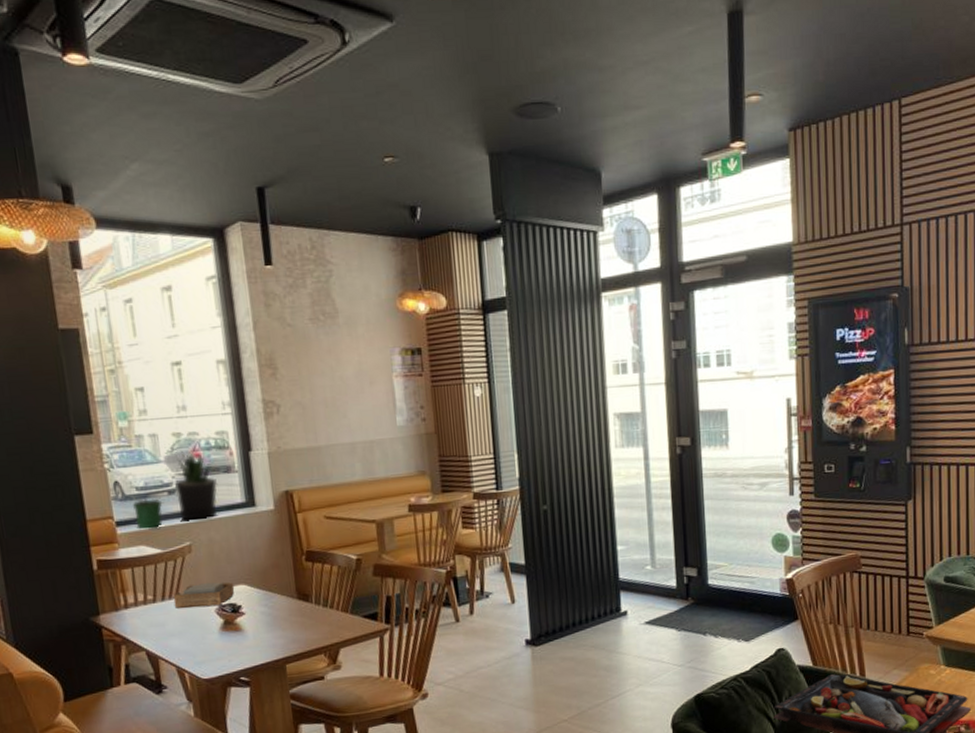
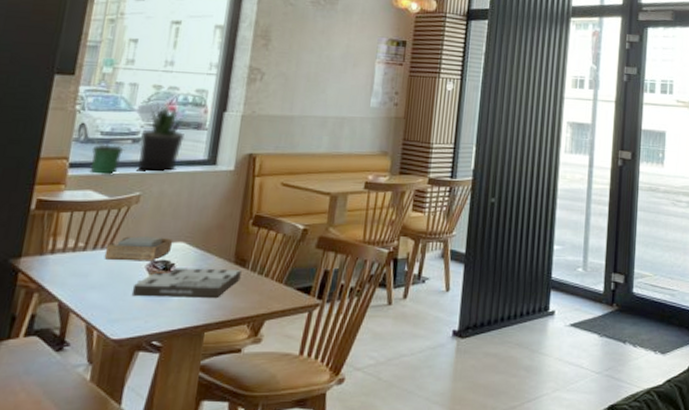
pizza box: none [208,604,307,638] -> present [131,268,242,297]

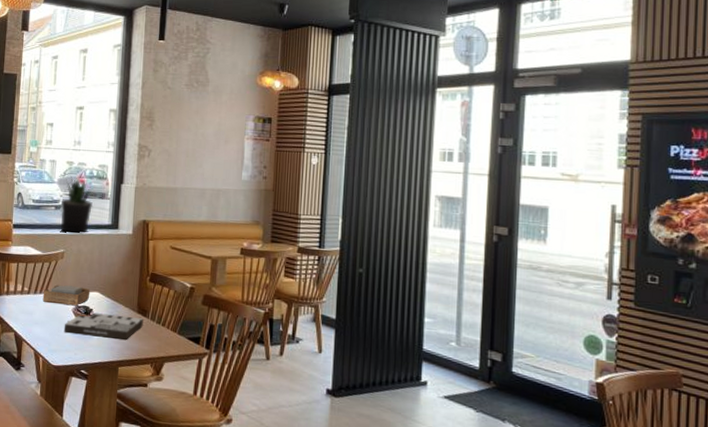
planter: present [90,141,126,174] -> none [27,207,51,234]

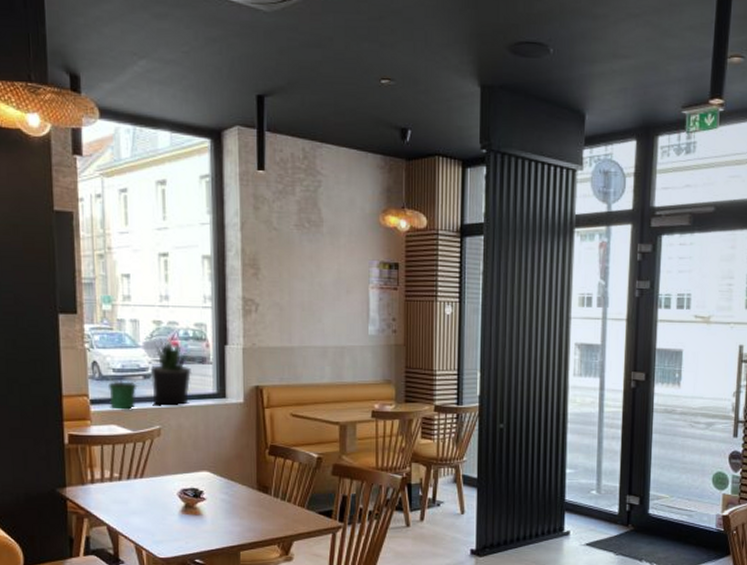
planter: none [27,207,51,234] -> present [107,378,139,410]
napkin holder: present [42,284,91,306] -> none [138,467,198,489]
pizza box: present [63,312,143,340] -> none [169,495,265,521]

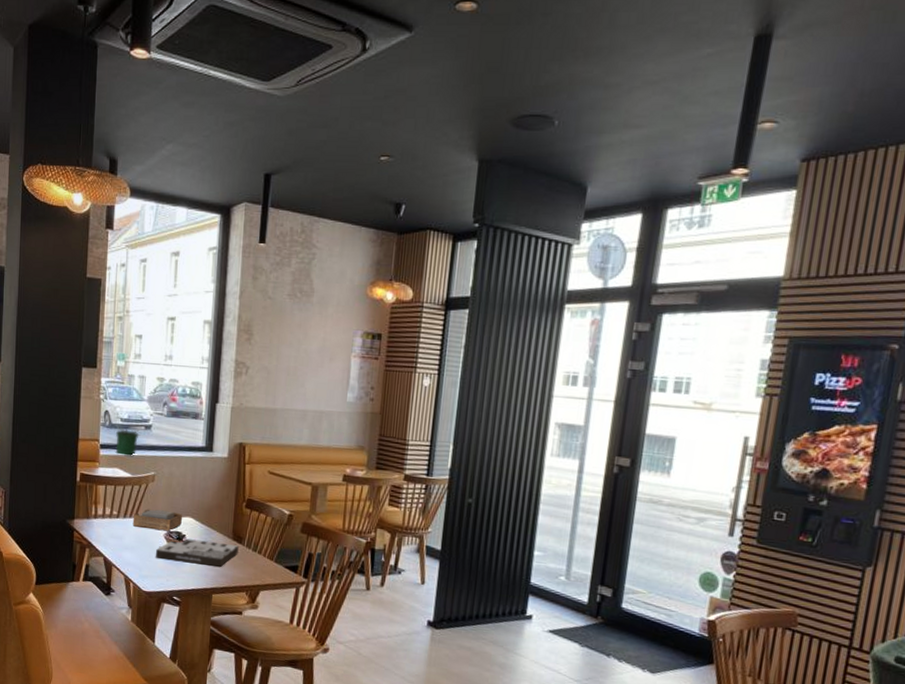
napkin holder: none [138,467,198,489] -> present [132,509,183,532]
planter: present [150,337,193,407] -> none [150,393,186,457]
pizza box: none [169,495,265,521] -> present [155,538,239,567]

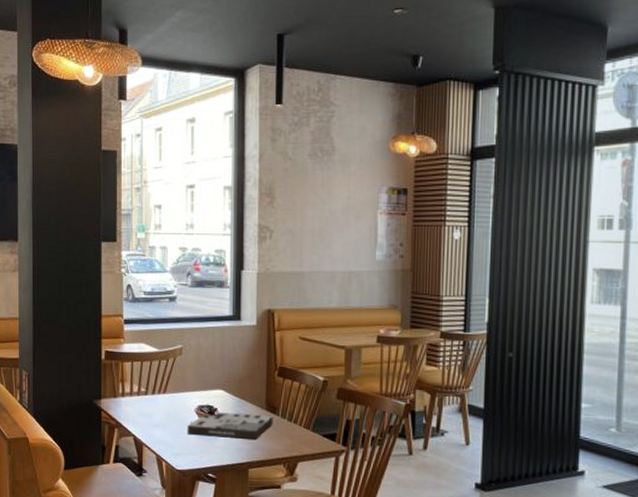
planter: present [115,426,141,455] -> none [139,300,165,329]
napkin holder: present [132,509,183,532] -> none [162,383,214,406]

